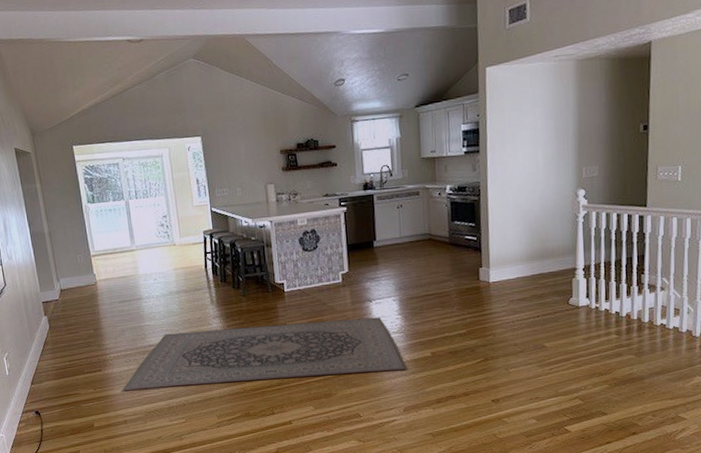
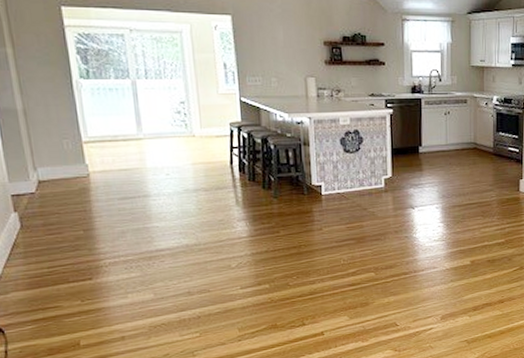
area rug: present [120,317,408,392] -> none [117,224,447,304]

